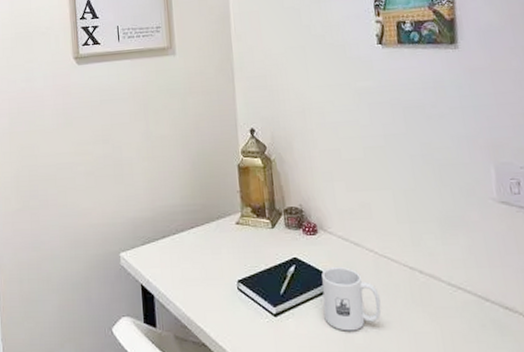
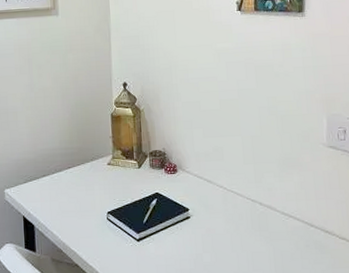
mug: present [321,266,381,331] -> none [178,199,226,252]

